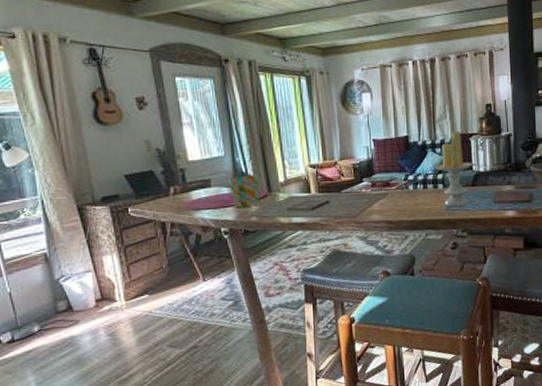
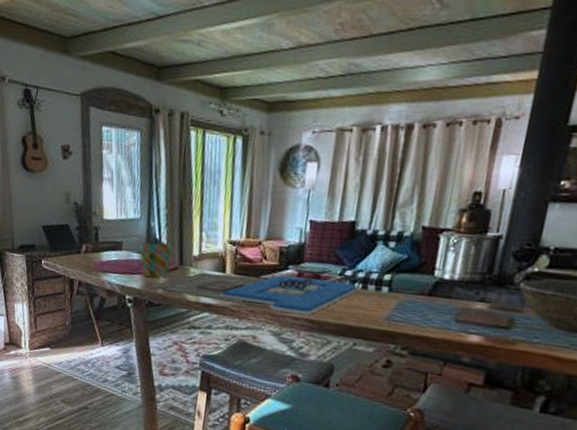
board game: none [309,185,420,218] -> present [219,275,358,316]
candle: present [435,130,472,207] -> none [383,222,435,319]

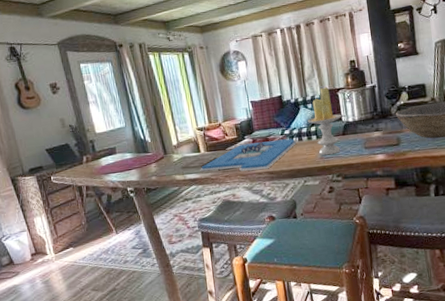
mug: present [139,242,172,278] -> none [130,140,158,170]
candle: none [383,222,435,319] -> present [308,87,342,156]

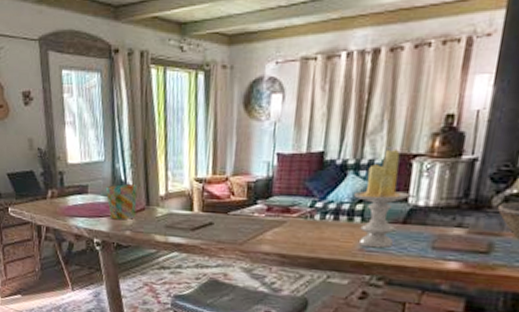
mug: none [130,140,158,170] -> present [105,184,138,220]
board game: present [200,138,296,172] -> none [188,210,329,250]

